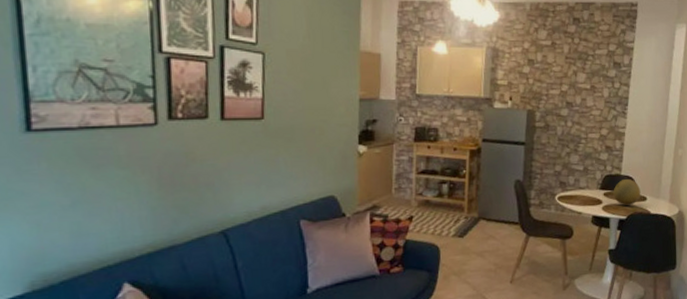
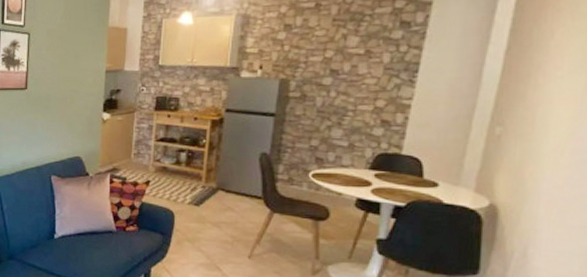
fruit: present [613,178,641,206] -> none [388,159,430,192]

